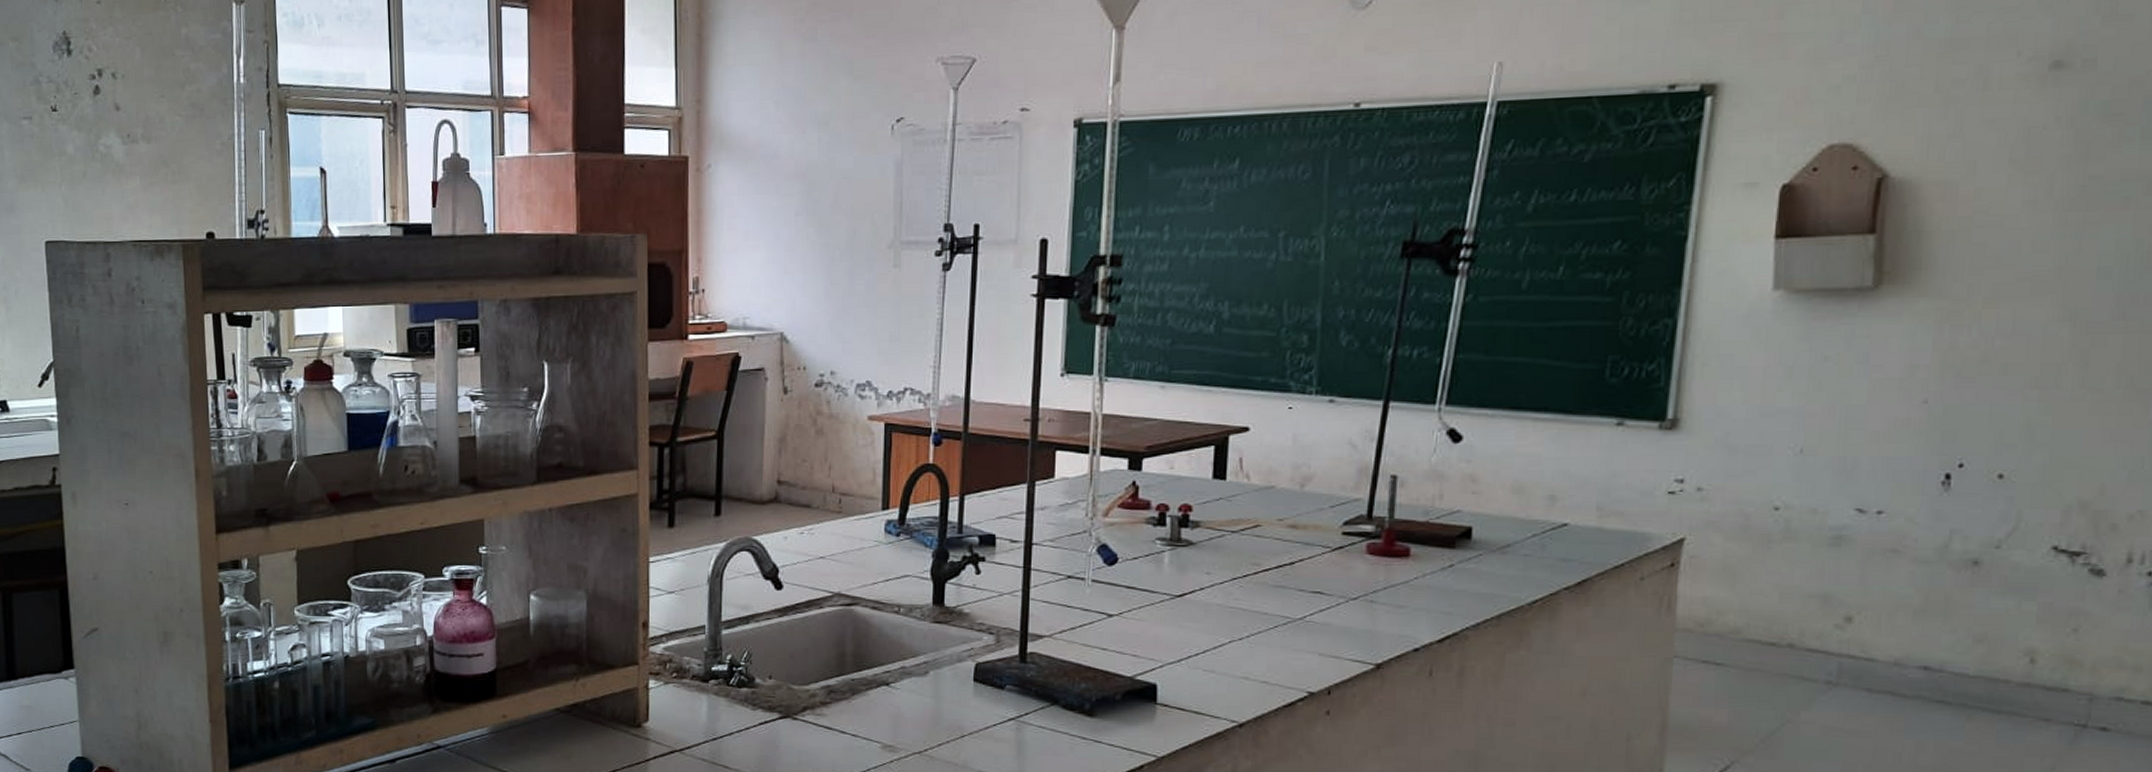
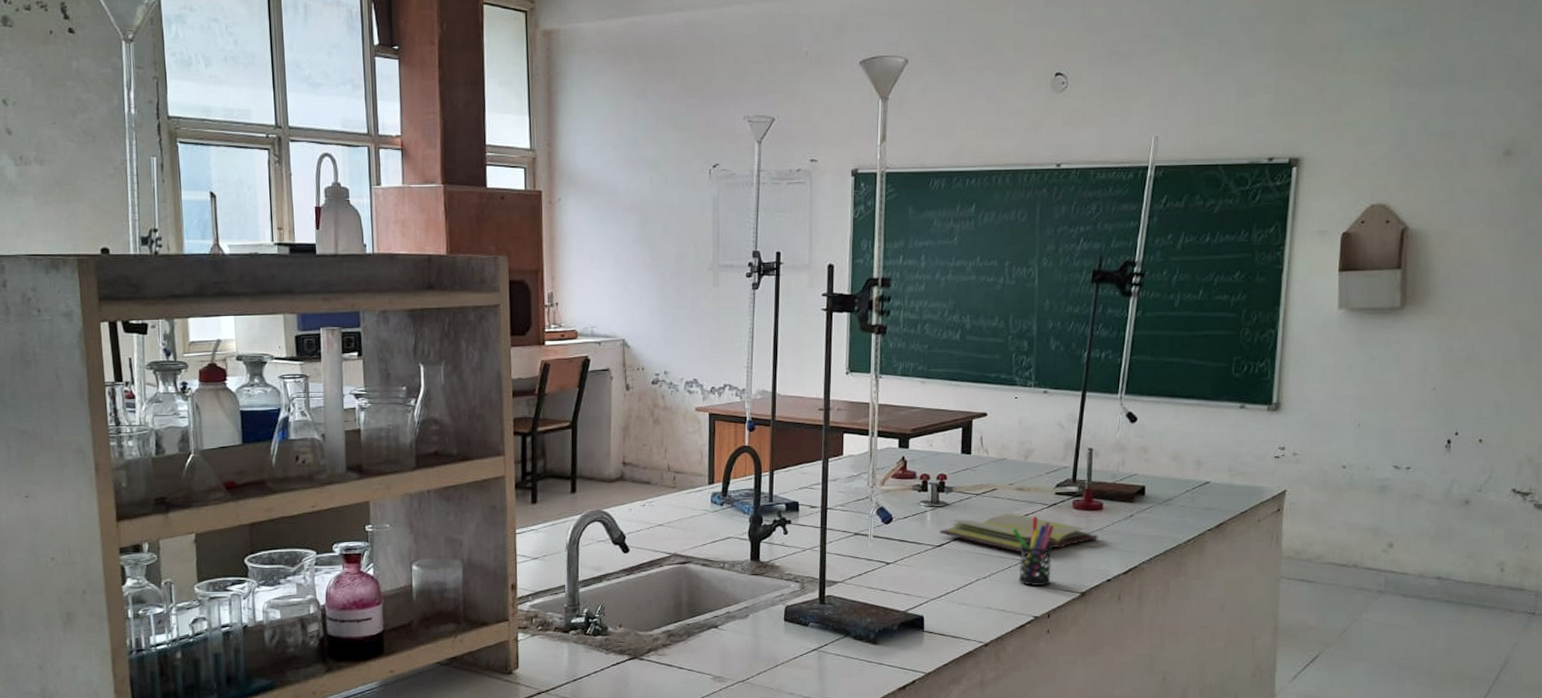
diary: none [1181,556,1403,609] -> present [940,513,1099,553]
pen holder: none [1280,563,1339,653] -> present [1012,517,1054,586]

